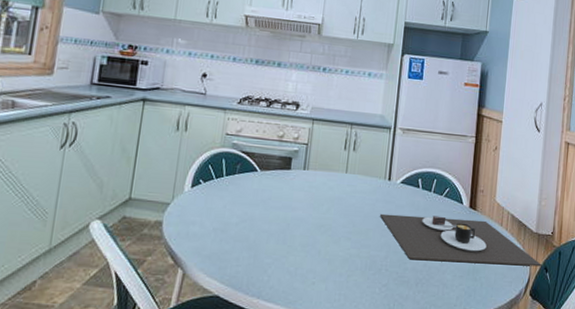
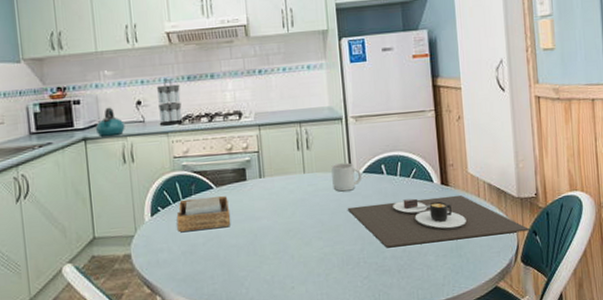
kettle: none [156,73,186,102] -> present [95,107,125,136]
napkin holder: none [214,177,269,212] -> present [176,196,231,233]
spice rack: none [219,59,247,104] -> present [157,79,183,126]
mug: none [370,169,400,198] -> present [331,163,363,192]

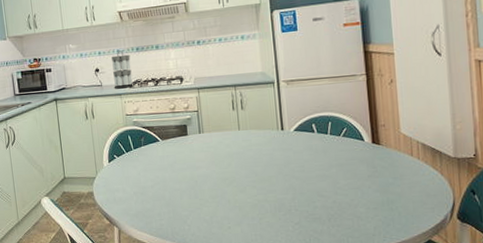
kettle: present [95,107,125,136] -> none [63,74,87,97]
napkin holder: present [176,196,231,233] -> none [129,148,175,177]
mug: present [331,163,363,192] -> none [264,122,294,147]
place setting: present [348,194,530,248] -> none [280,153,468,199]

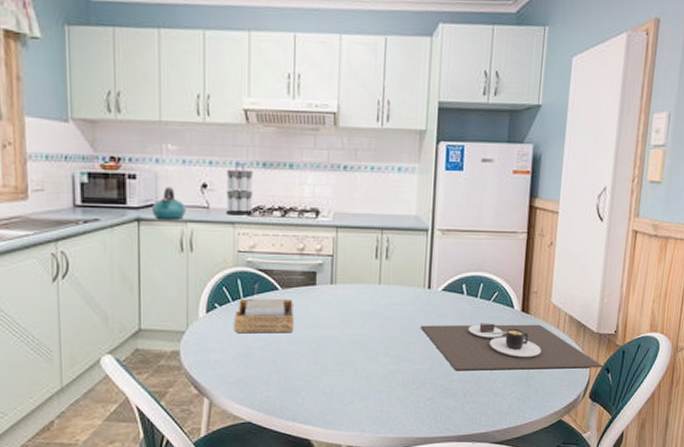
kettle: none [63,74,87,97] -> present [151,186,186,219]
napkin holder: none [129,148,175,177] -> present [234,298,294,334]
place setting: none [280,153,468,199] -> present [421,323,604,371]

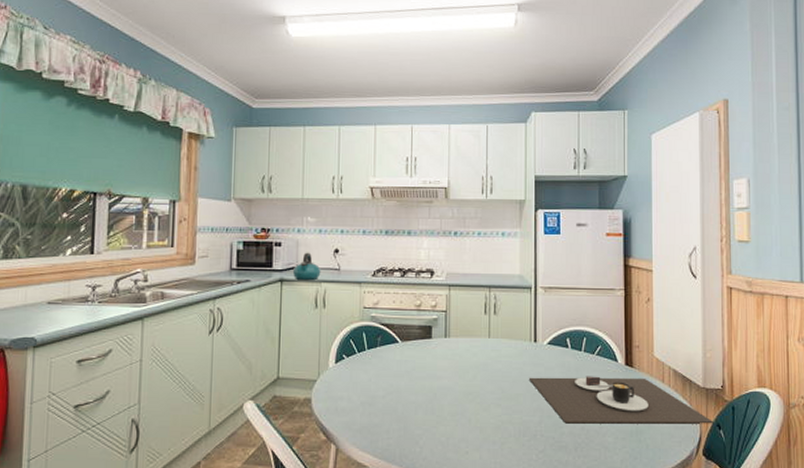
spice rack: present [225,163,253,216] -> none [353,231,377,276]
napkin holder: present [234,298,294,334] -> none [359,350,413,383]

